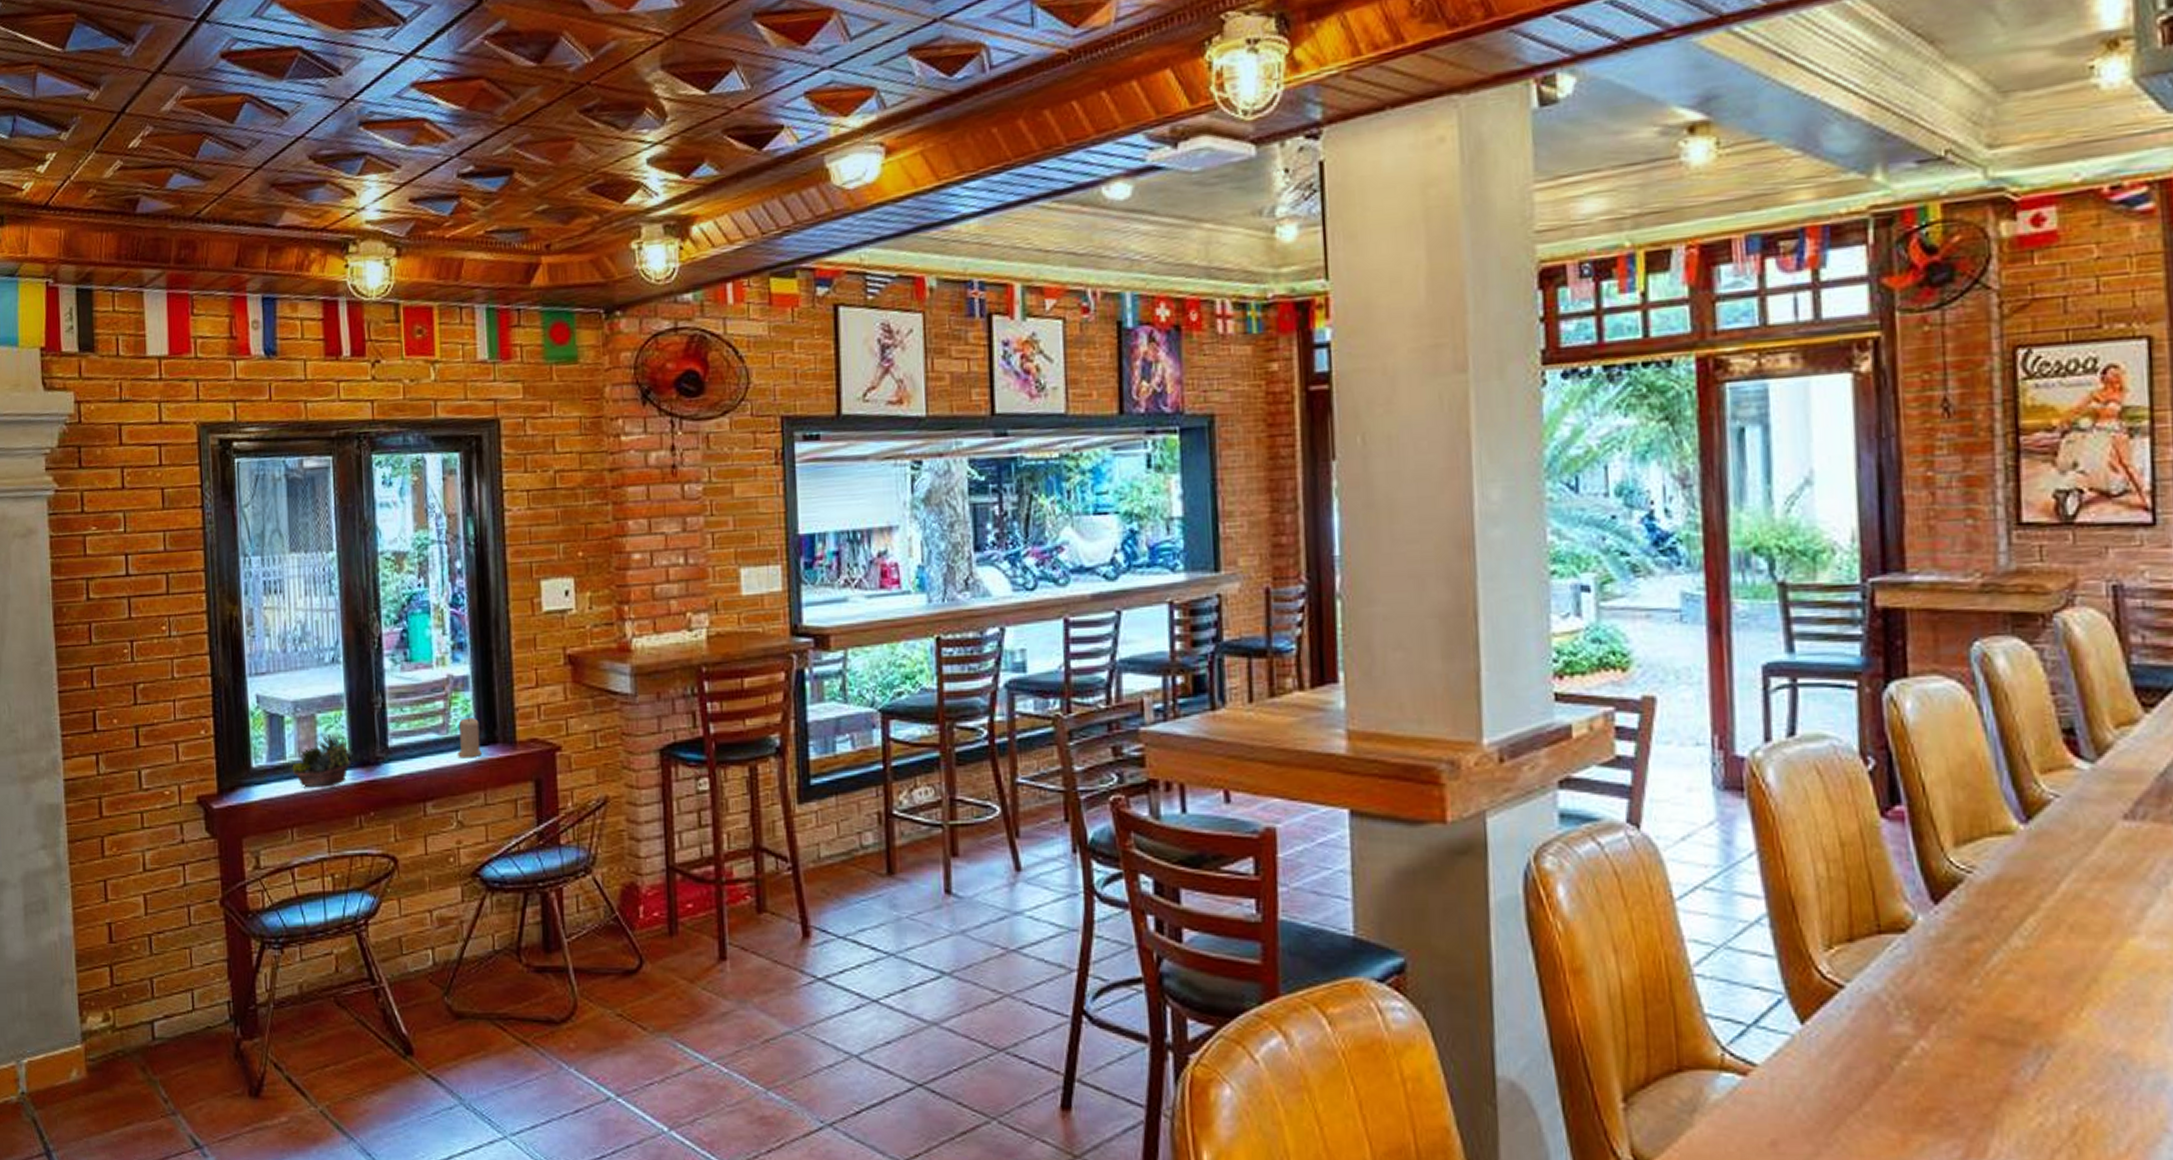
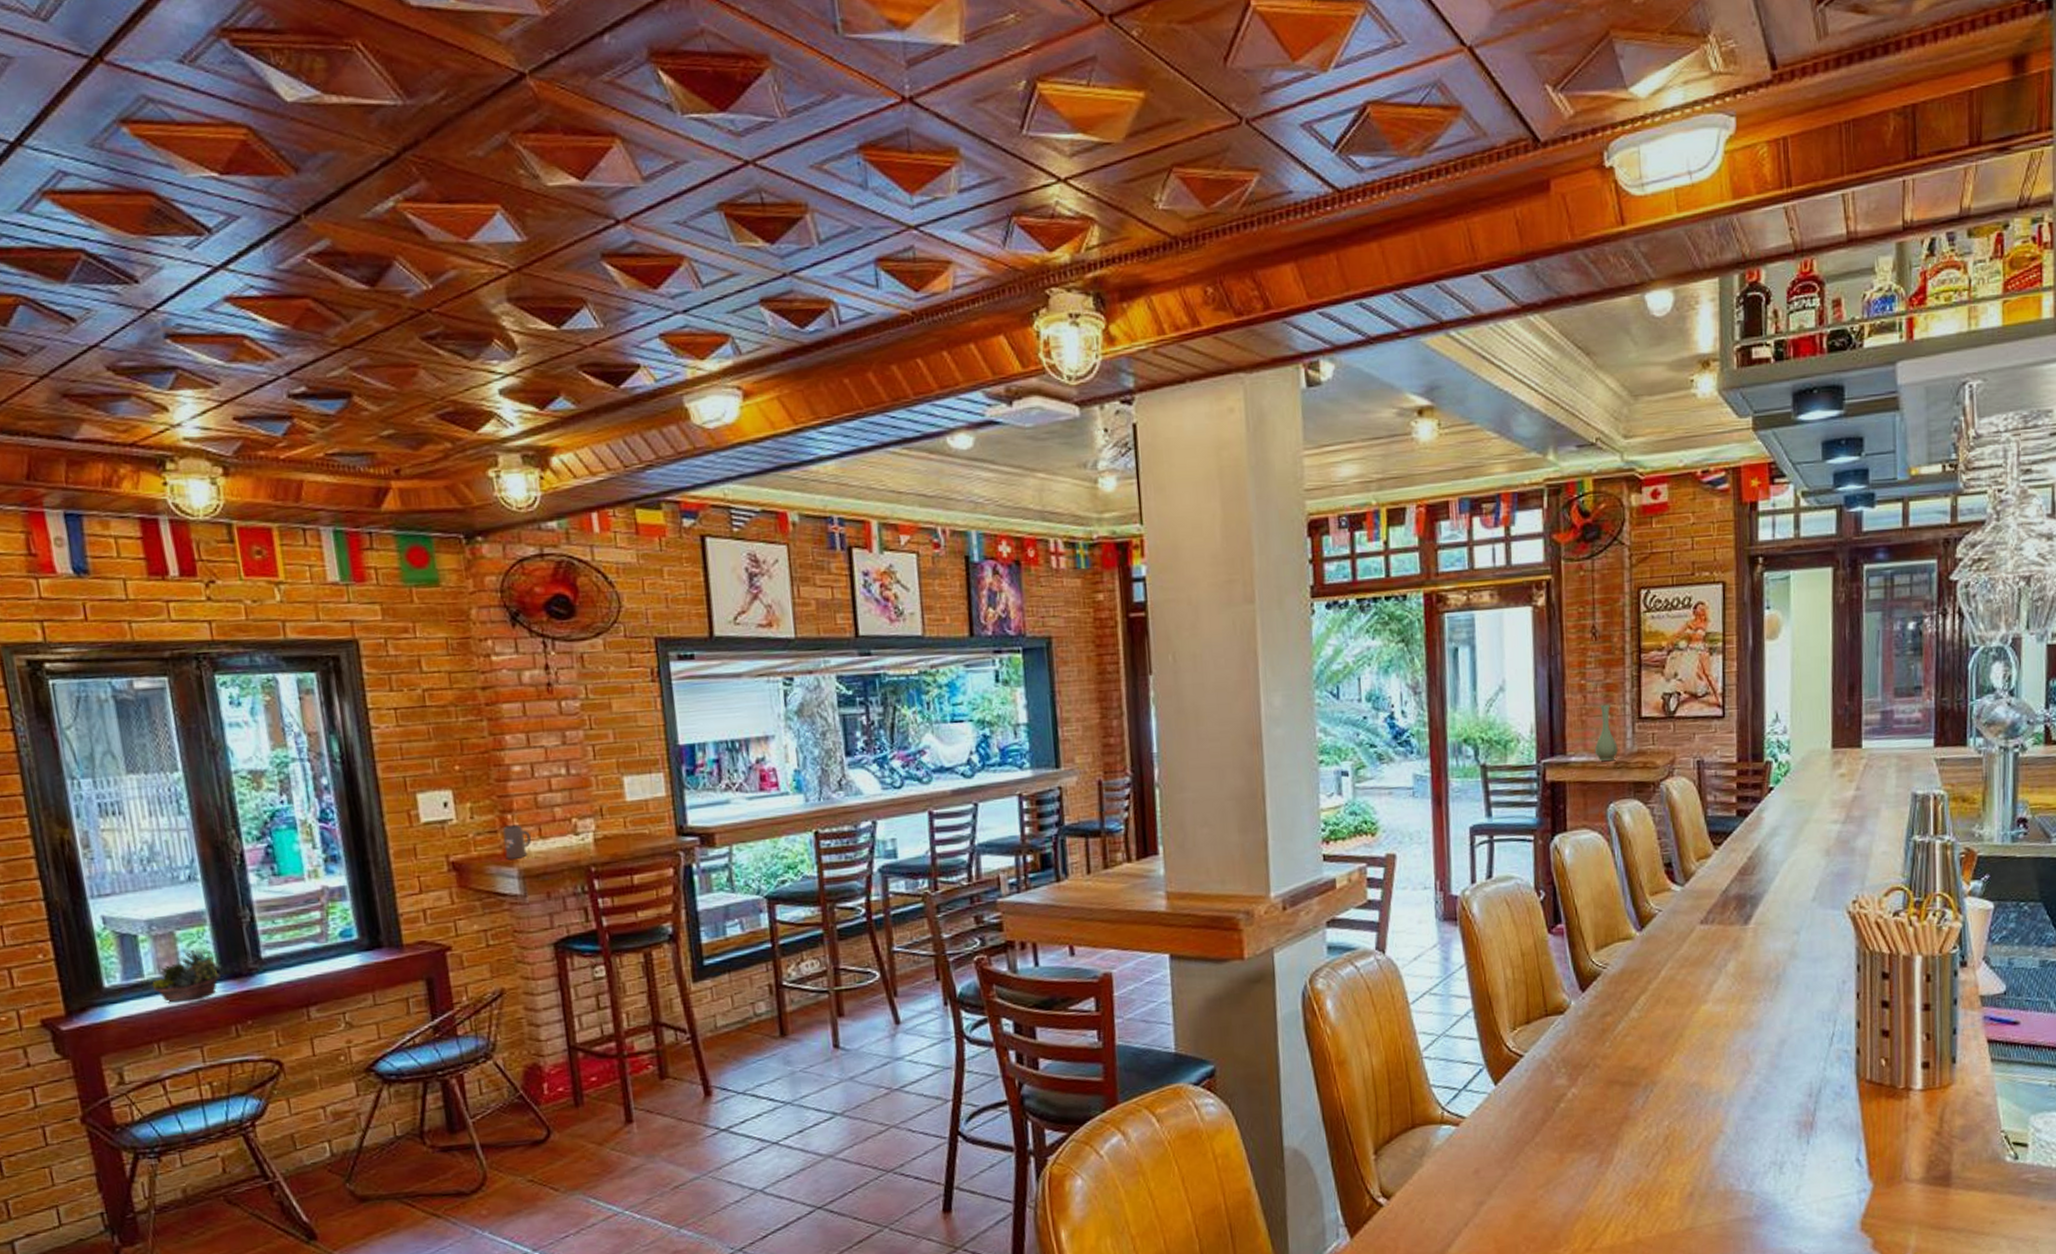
candle: present [458,717,482,758] -> none [339,924,367,964]
beer mug: none [618,617,646,655] -> present [502,825,532,859]
vase: none [1948,504,1986,583] -> present [1594,704,1618,761]

